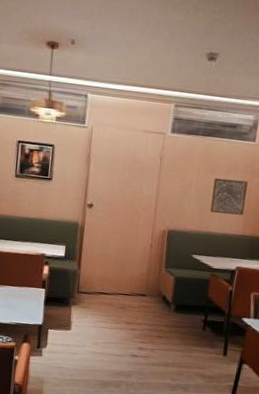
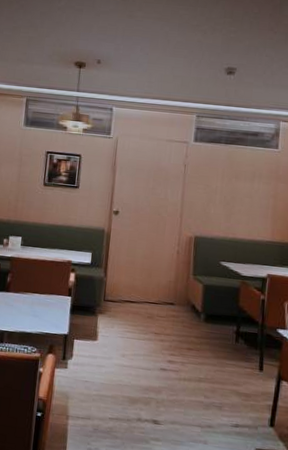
wall art: present [209,177,248,215] -> none [236,184,273,221]

